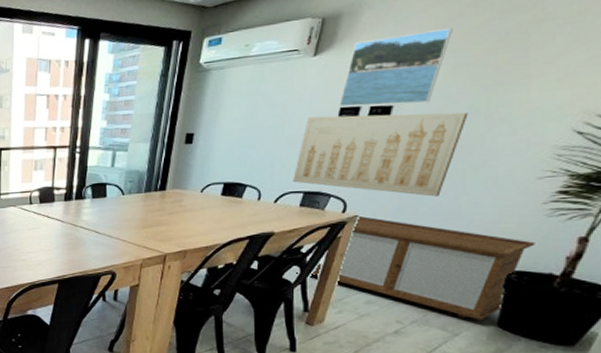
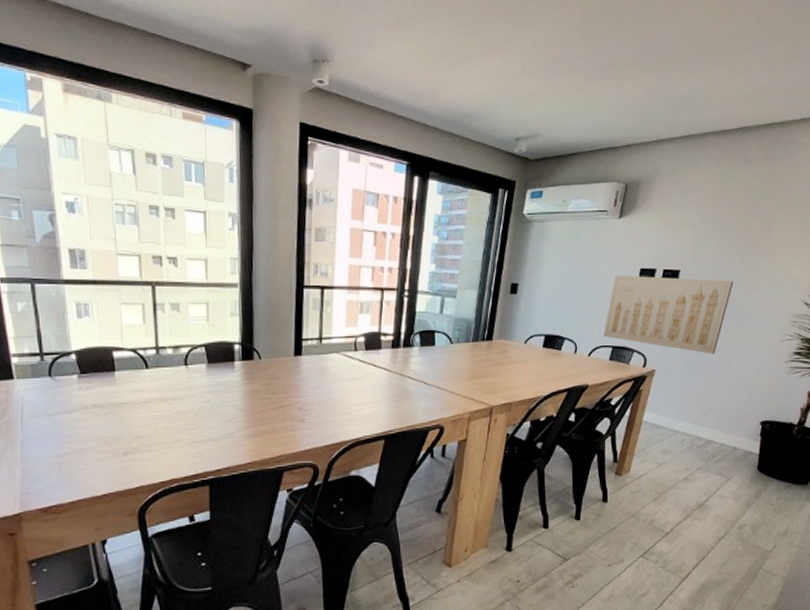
storage cabinet: present [311,215,535,320] -> none [619,370,781,465]
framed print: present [339,27,452,107] -> none [639,205,721,270]

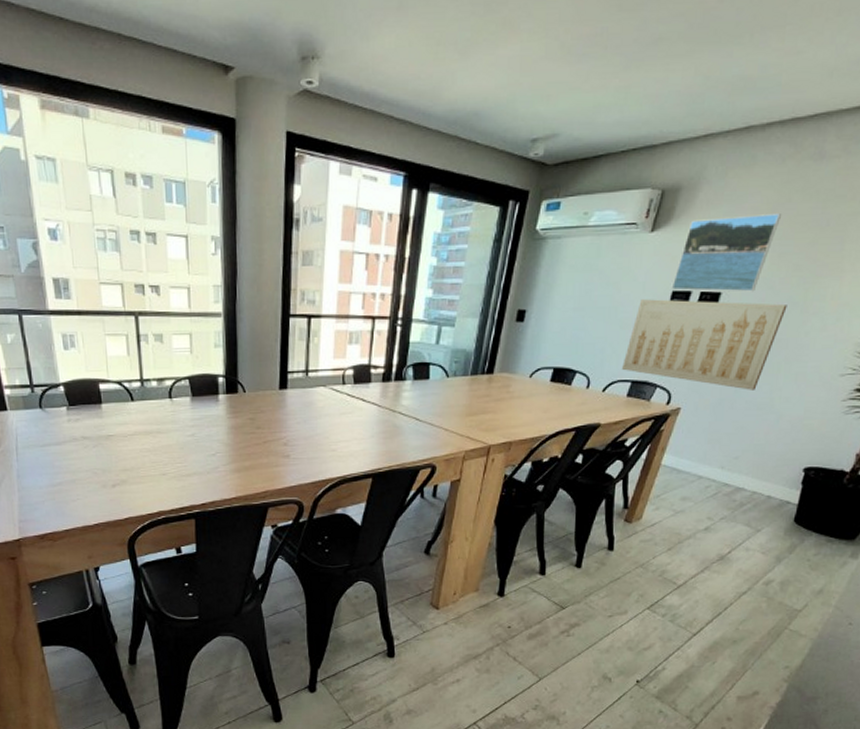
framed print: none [639,205,721,270] -> present [671,212,781,292]

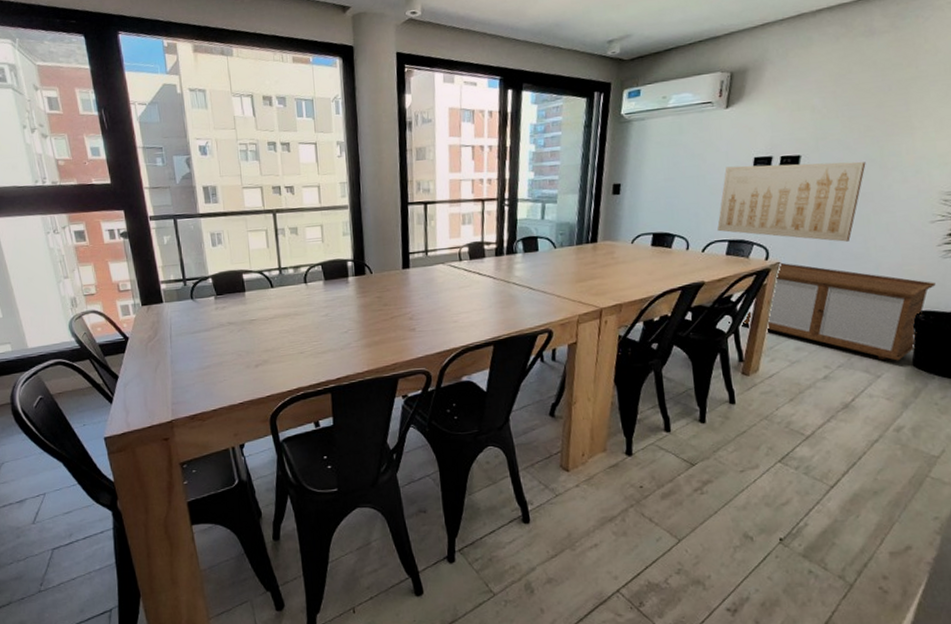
storage cabinet: none [633,408,832,516] -> present [743,262,936,361]
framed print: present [671,212,781,292] -> none [752,83,844,157]

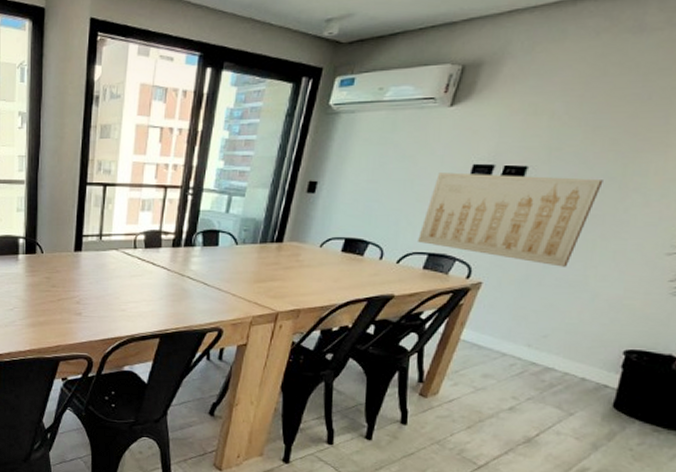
storage cabinet: present [743,262,936,361] -> none [429,282,658,400]

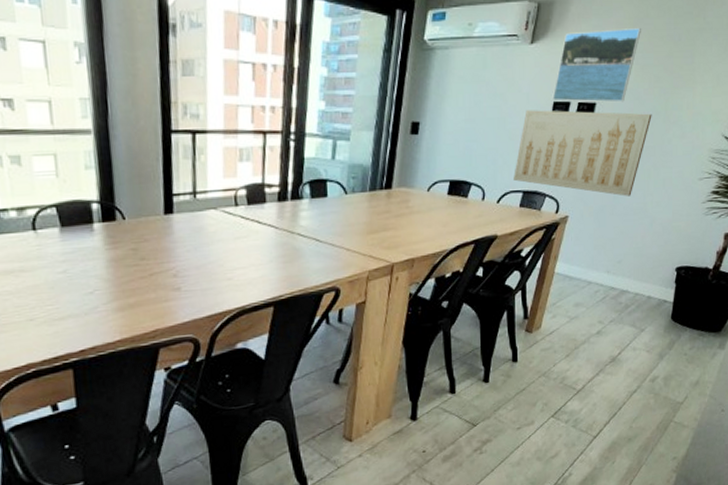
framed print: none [472,86,595,166] -> present [552,27,641,103]

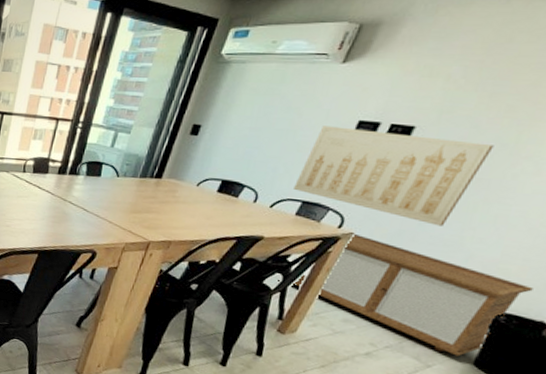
storage cabinet: none [530,216,697,315] -> present [293,233,533,356]
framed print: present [552,27,641,103] -> none [358,52,498,129]

